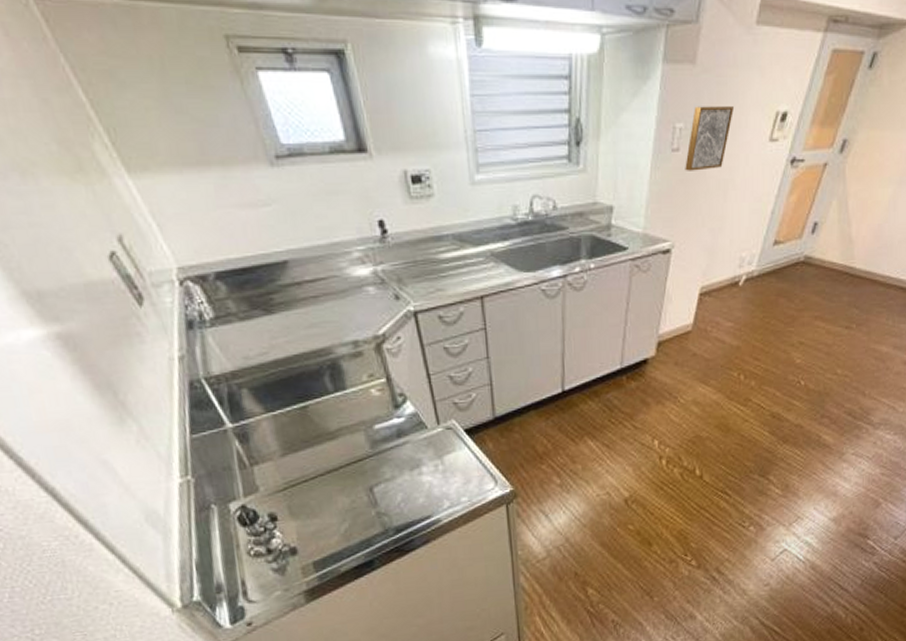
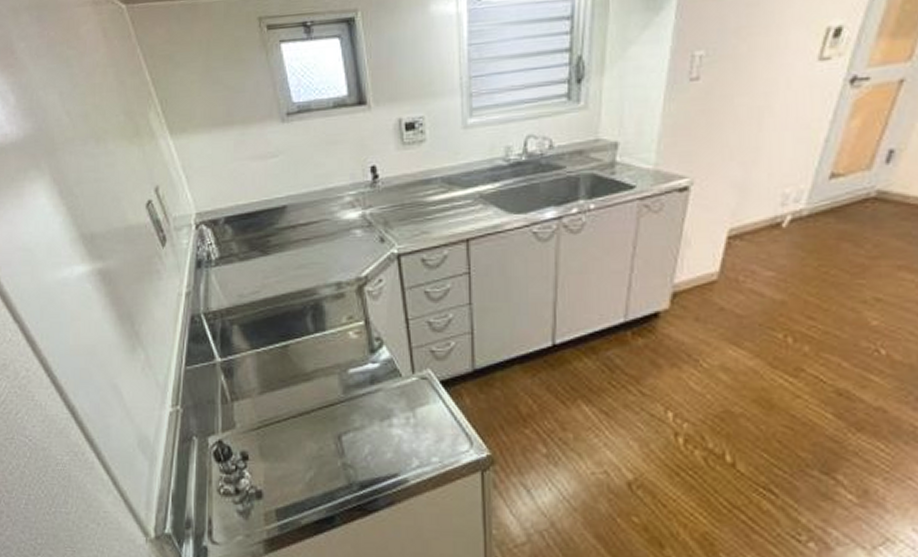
wall art: present [685,106,735,171] -> none [706,27,770,101]

